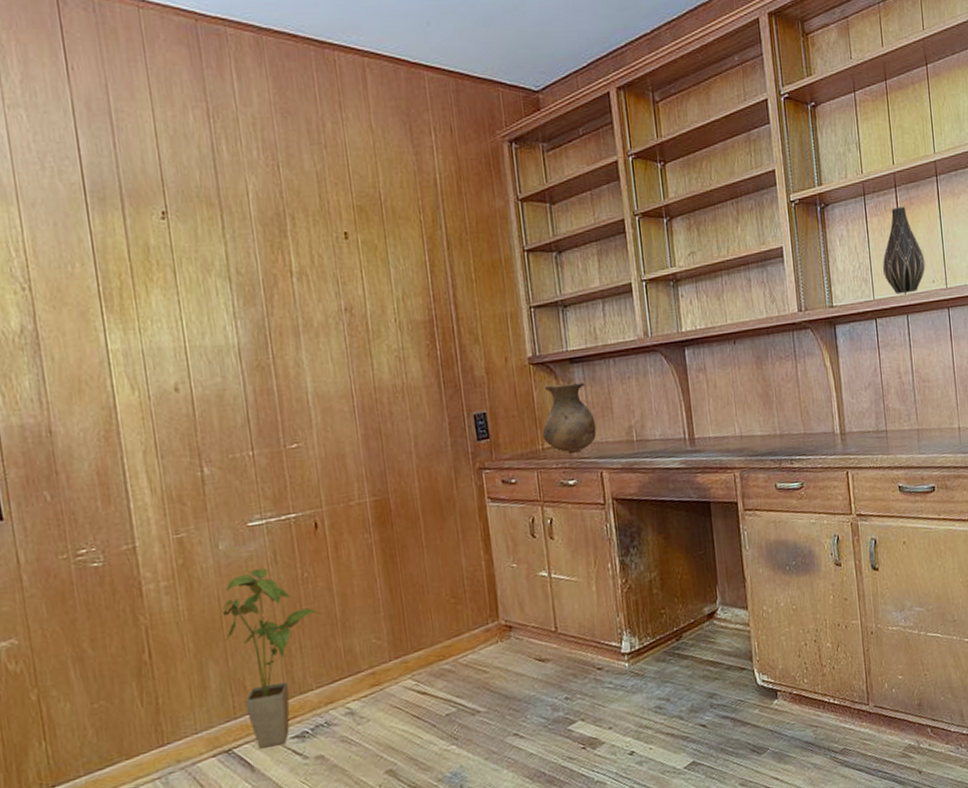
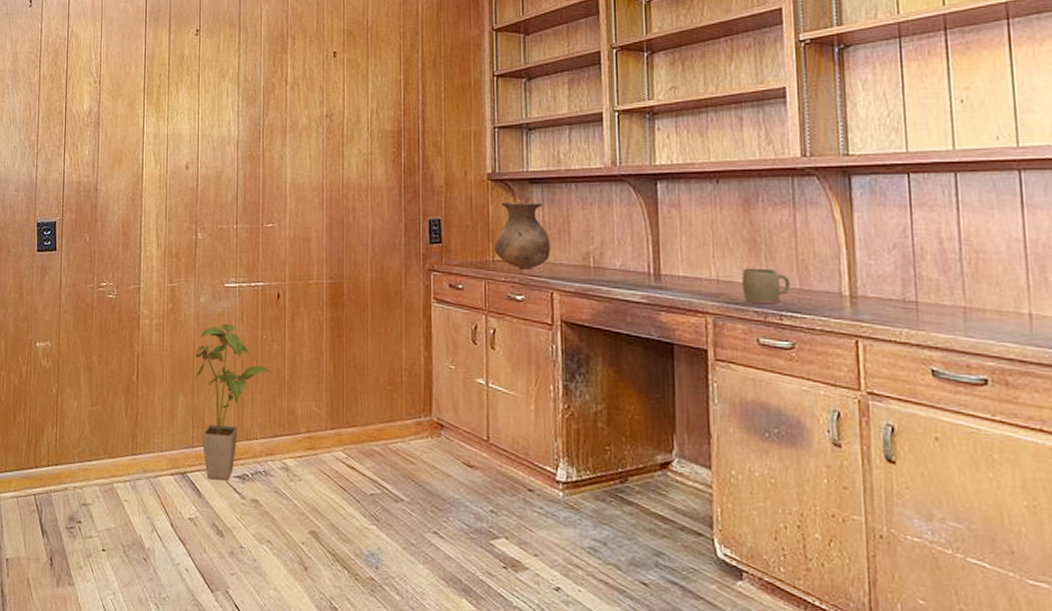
mug: none [759,419,798,453] -> present [741,267,791,305]
vase: present [882,206,926,295] -> none [921,51,986,149]

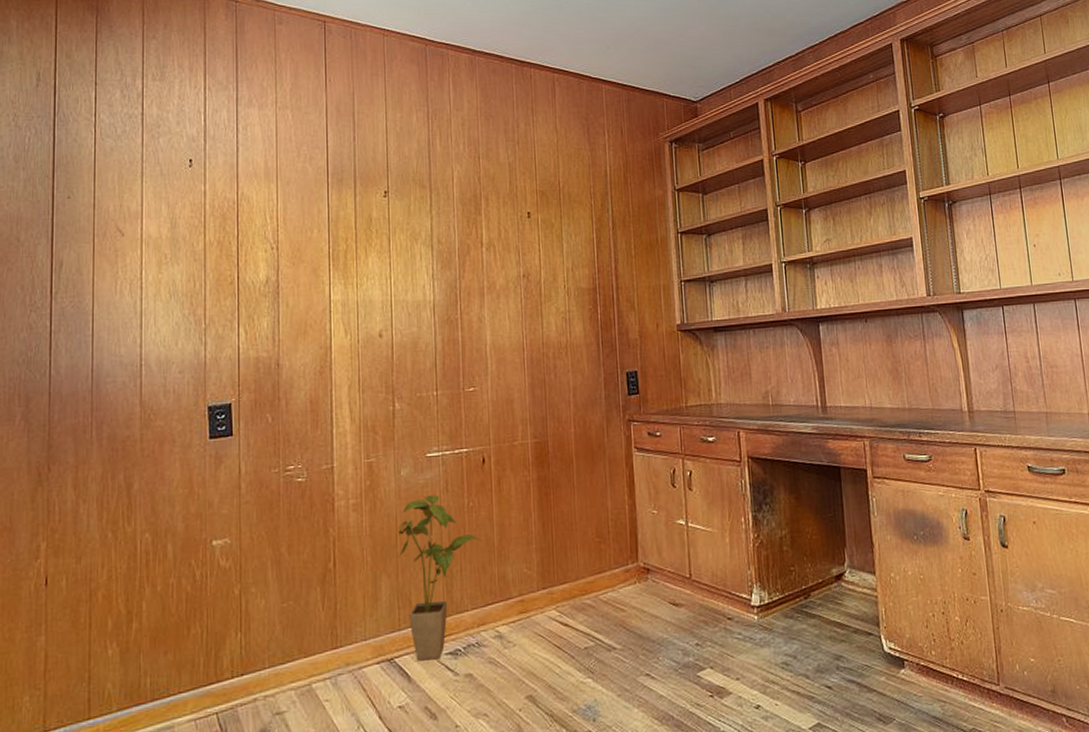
vase: present [494,201,551,268] -> none [687,349,736,411]
mug: present [741,267,791,305] -> none [888,393,926,425]

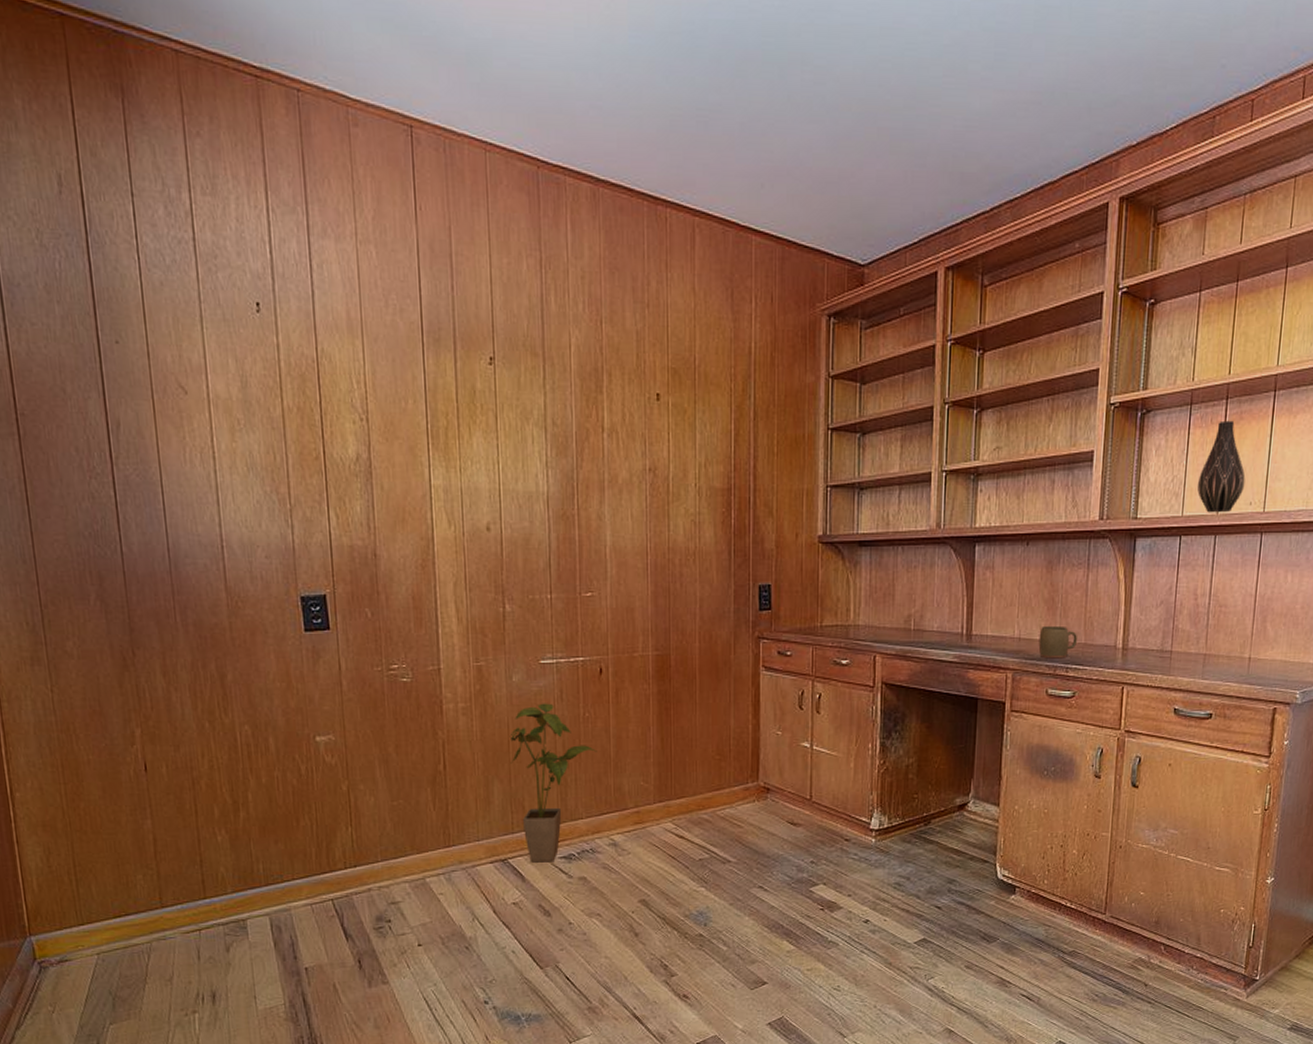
mug: none [888,393,926,425] -> present [1038,625,1078,659]
vase: none [1008,205,1051,285] -> present [1197,420,1246,513]

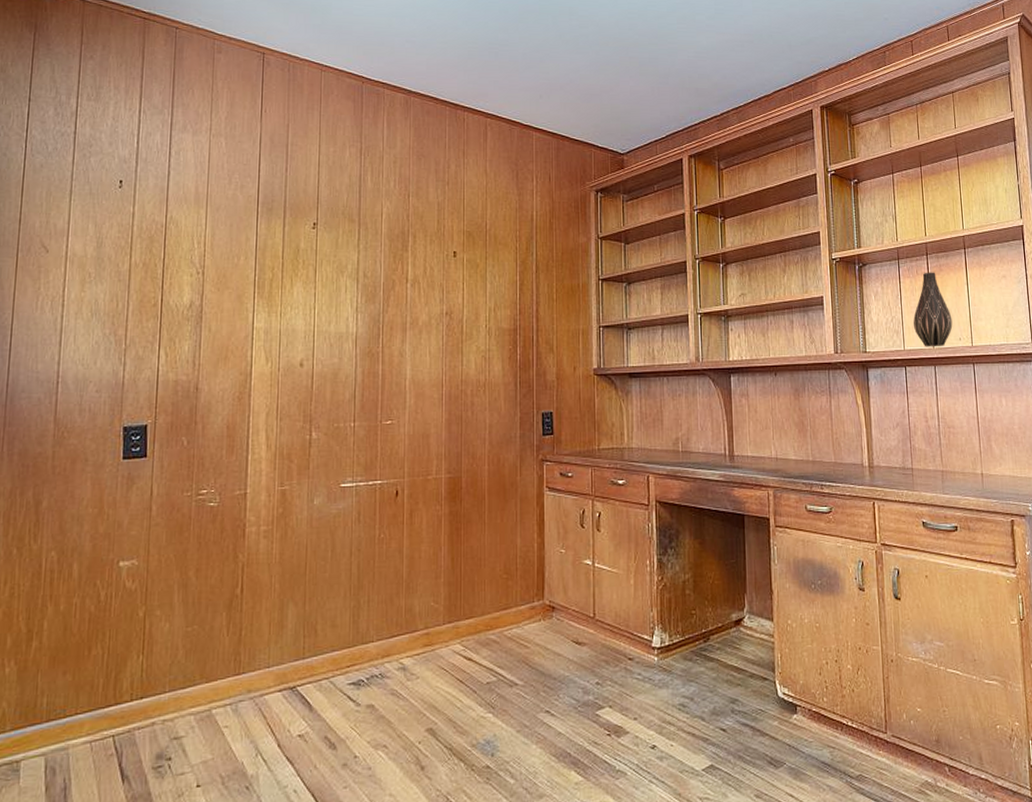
house plant: present [509,703,597,863] -> none [306,525,391,690]
mug: present [1038,625,1078,659] -> none [793,446,829,477]

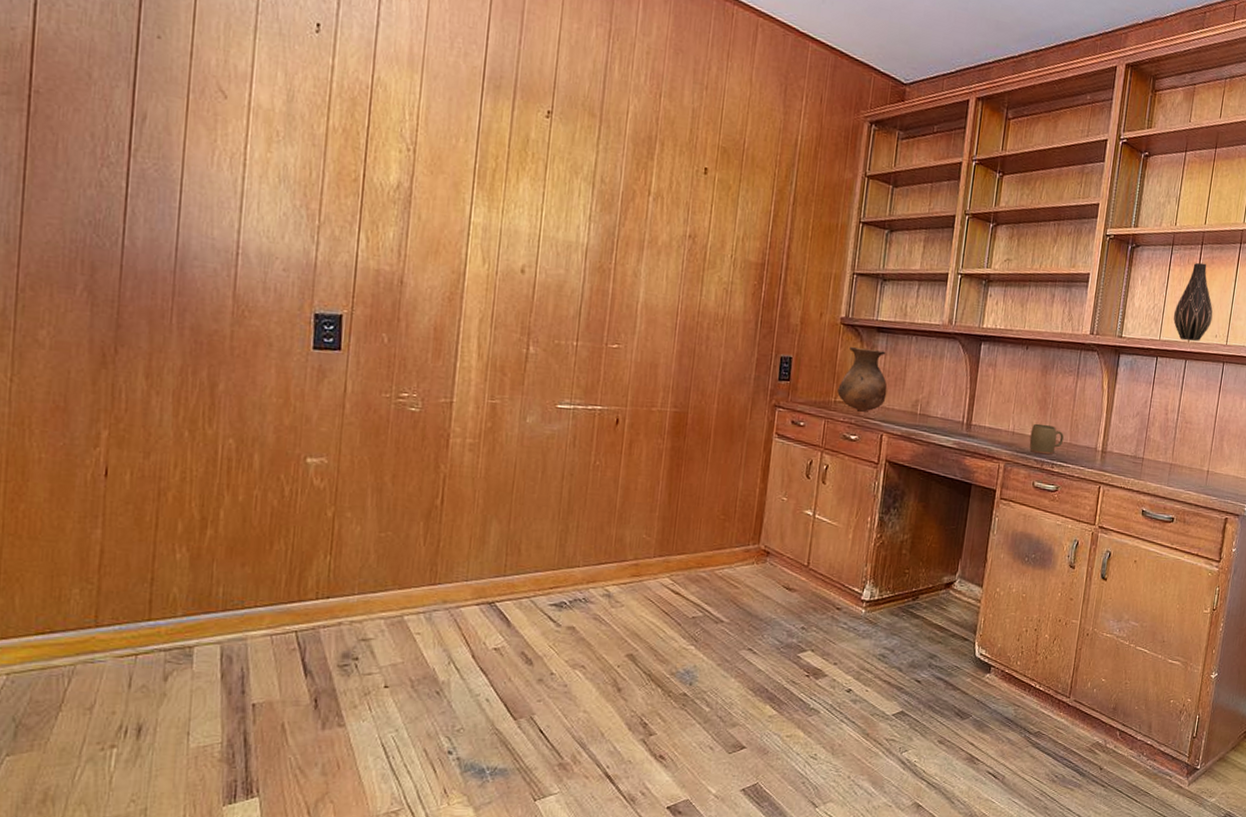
vase: none [600,394,647,455] -> present [837,346,888,411]
mug: none [793,446,829,477] -> present [1029,423,1065,455]

